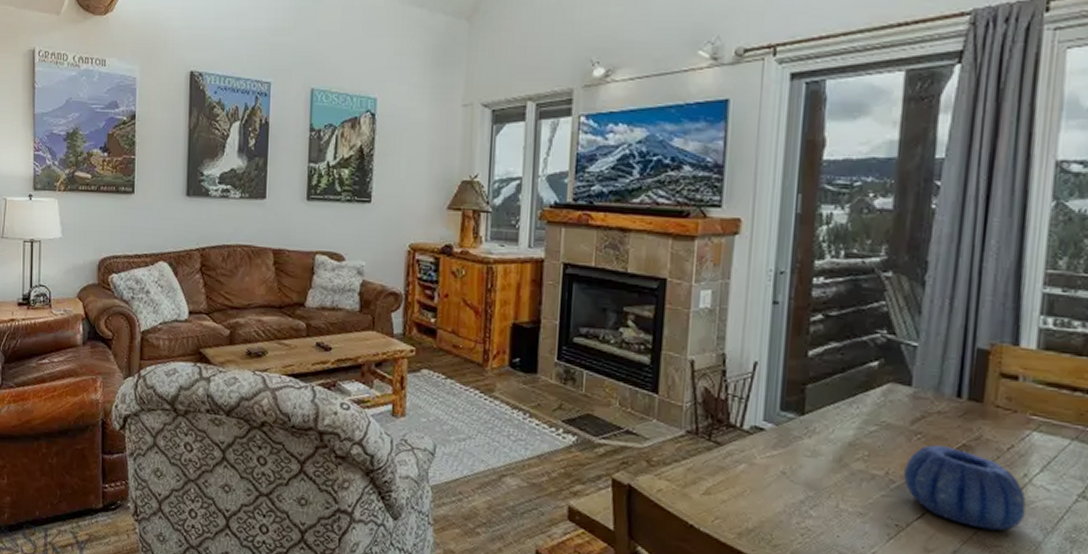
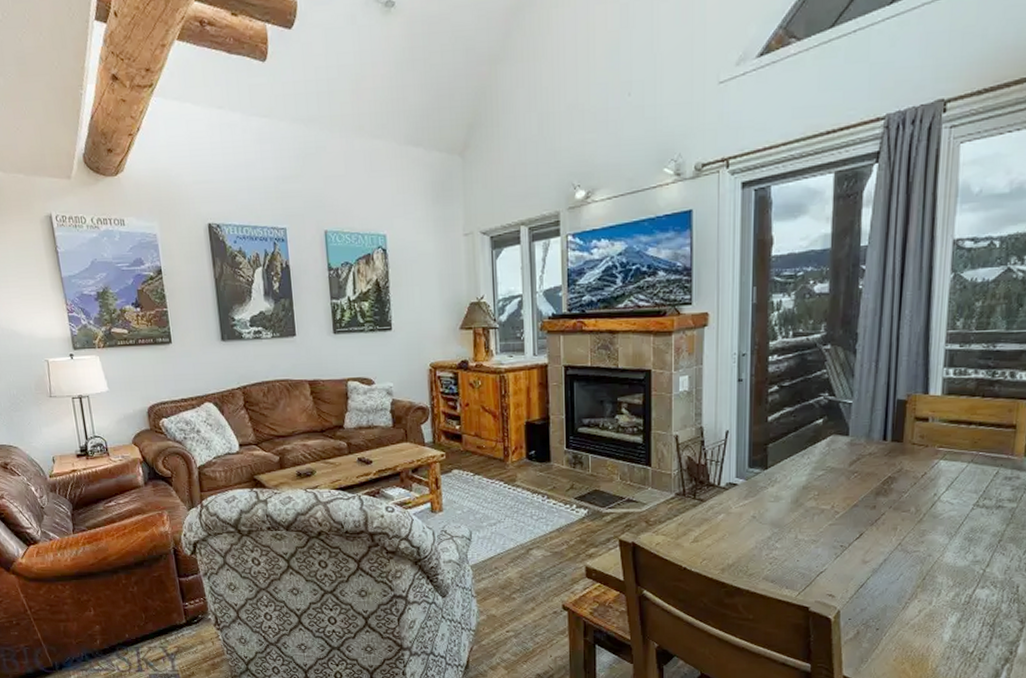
decorative bowl: present [903,444,1026,531] -> none [844,480,936,540]

